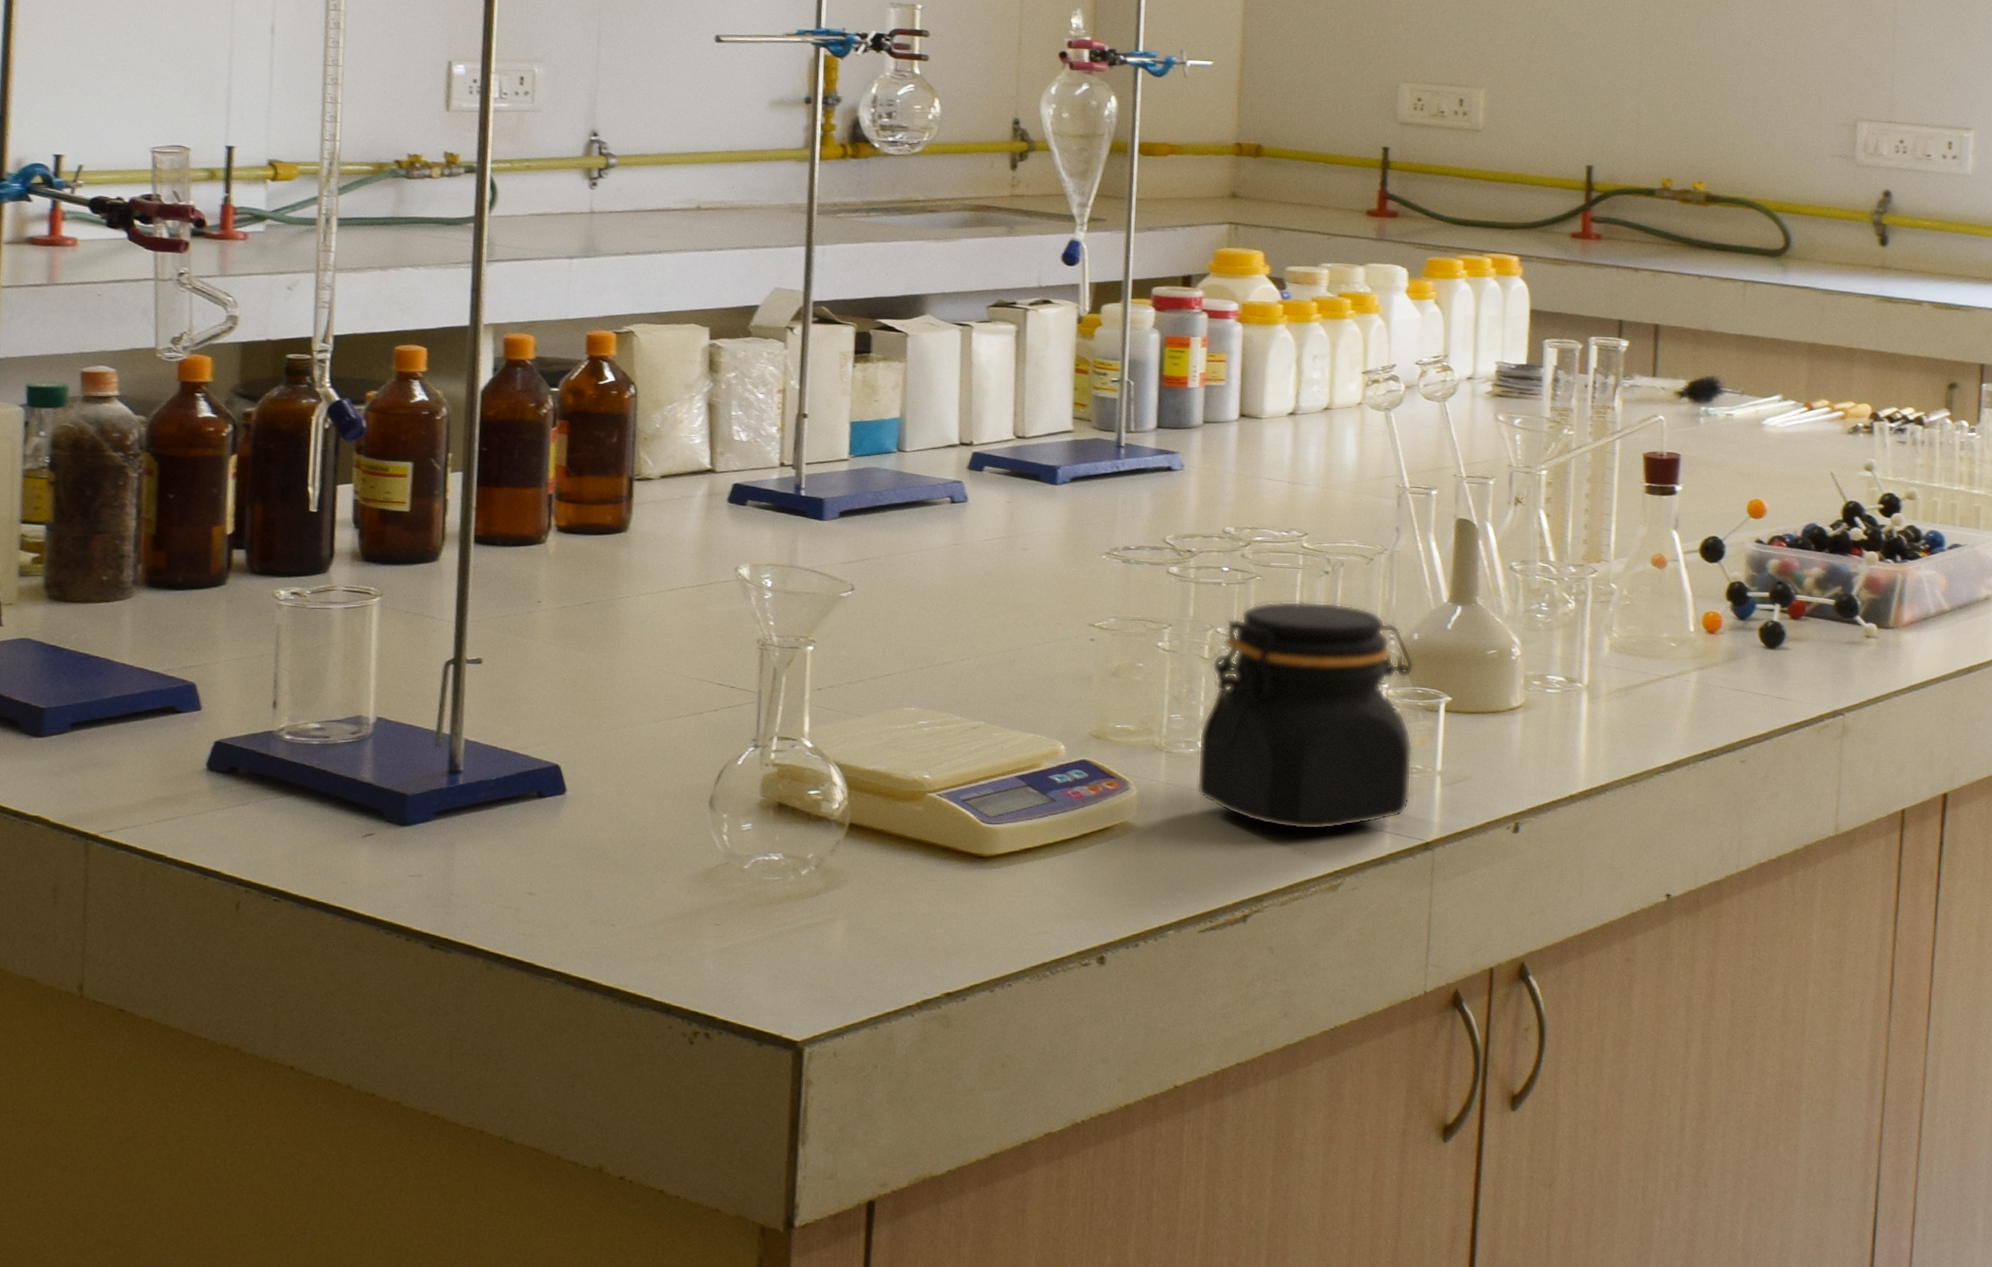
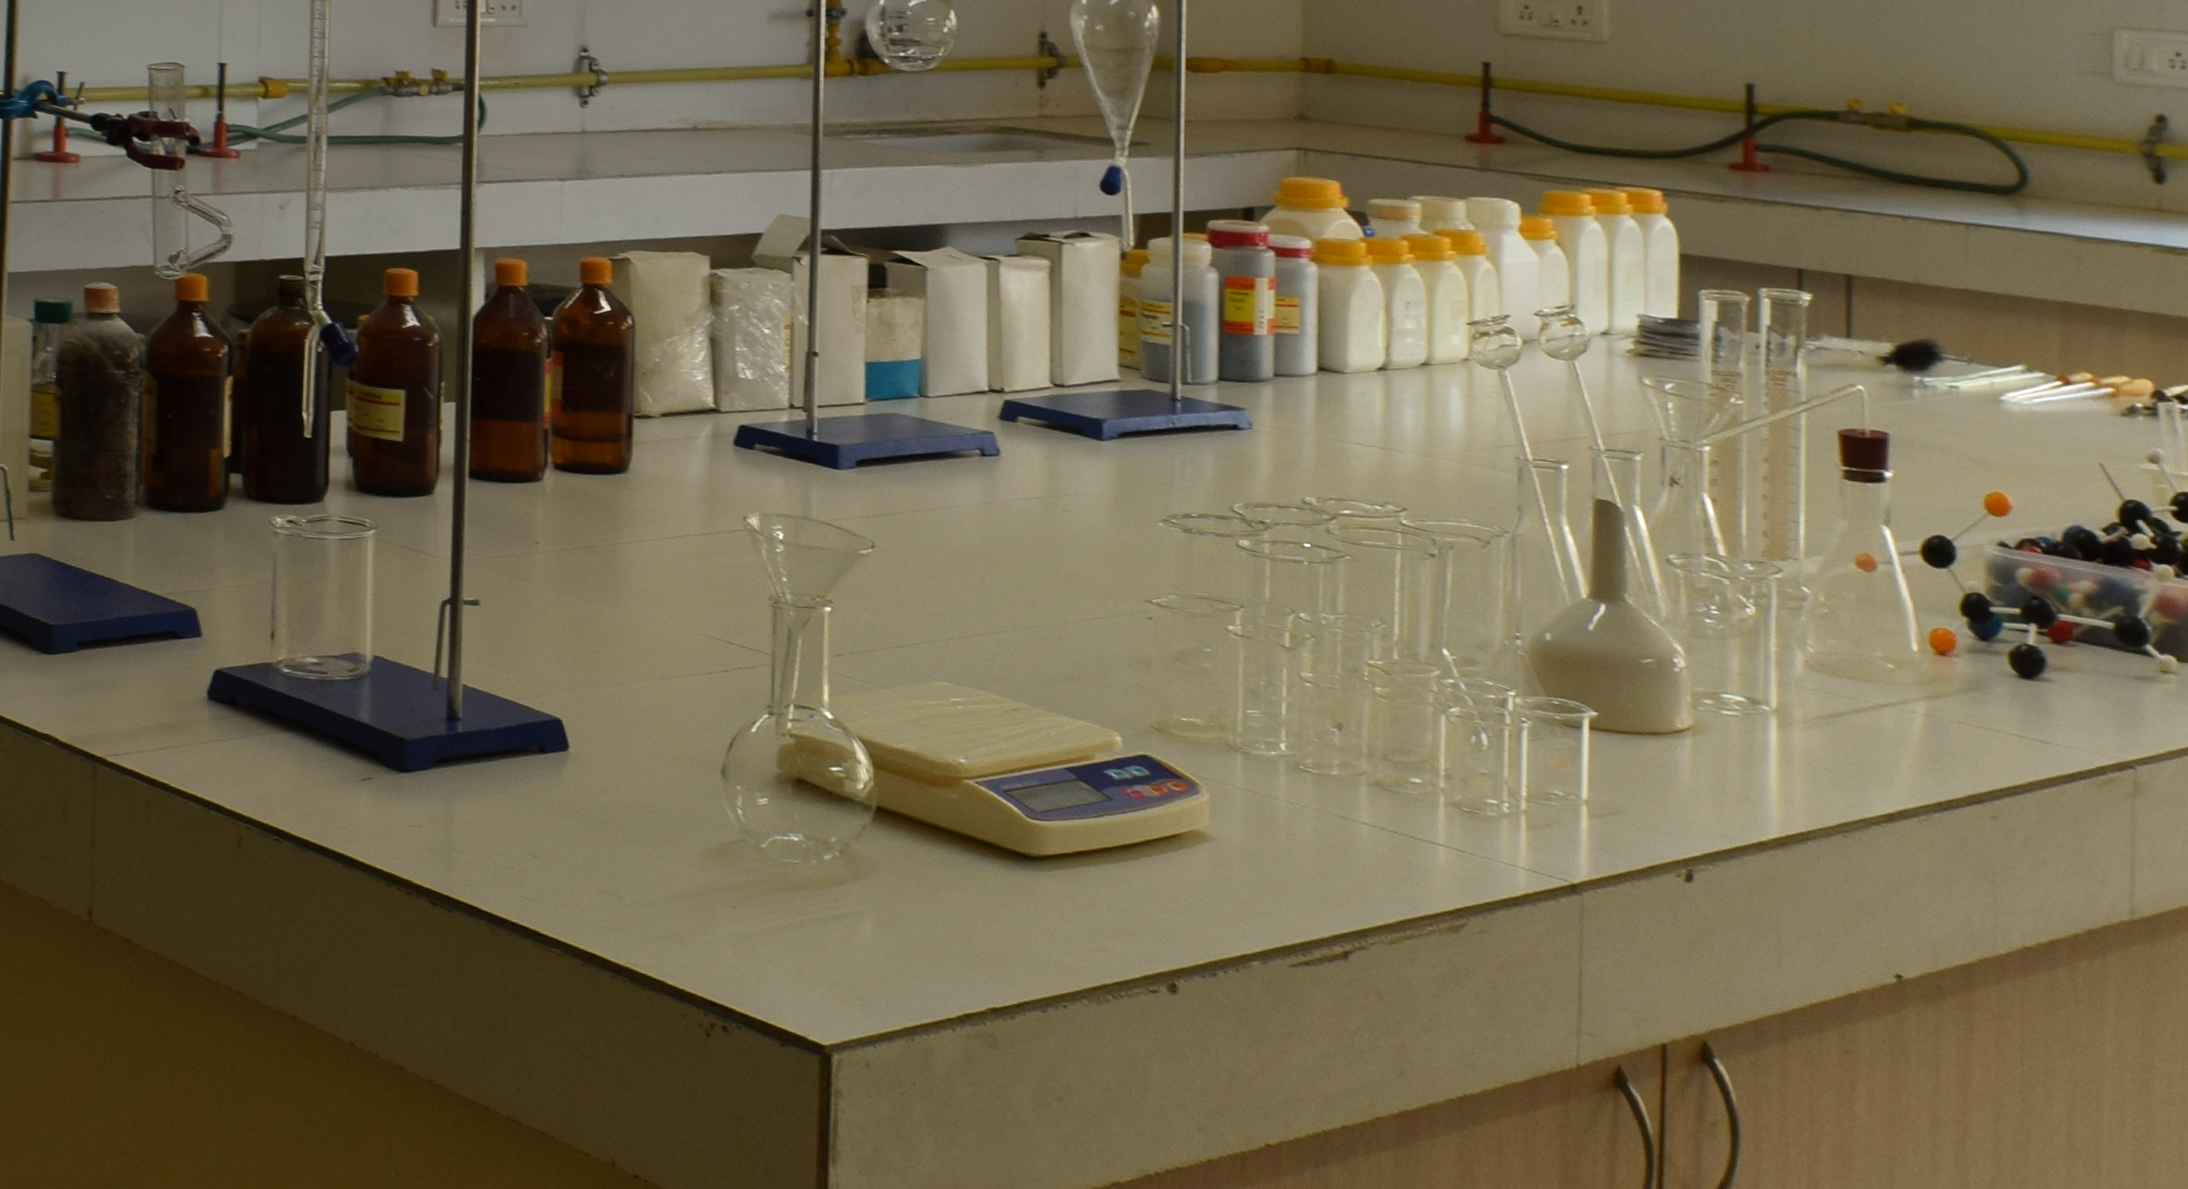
jar: present [1196,601,1414,831] -> none [1281,586,1550,860]

